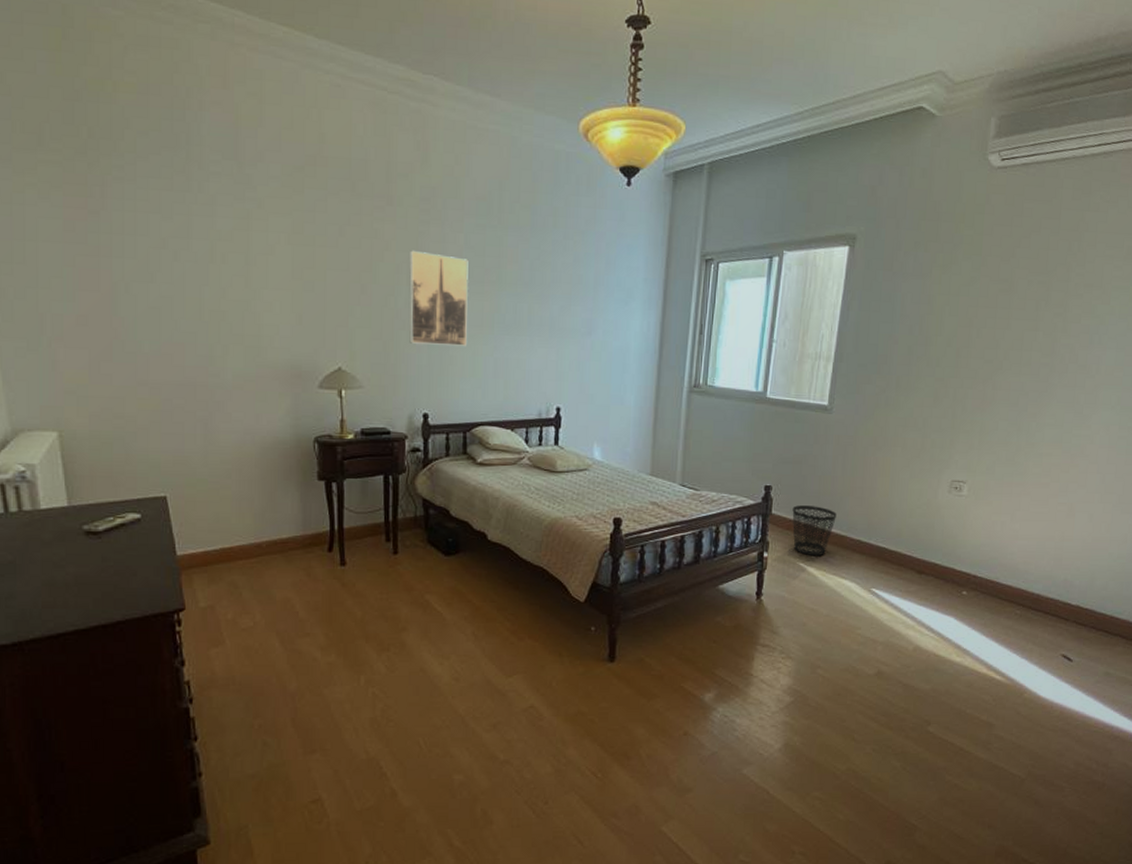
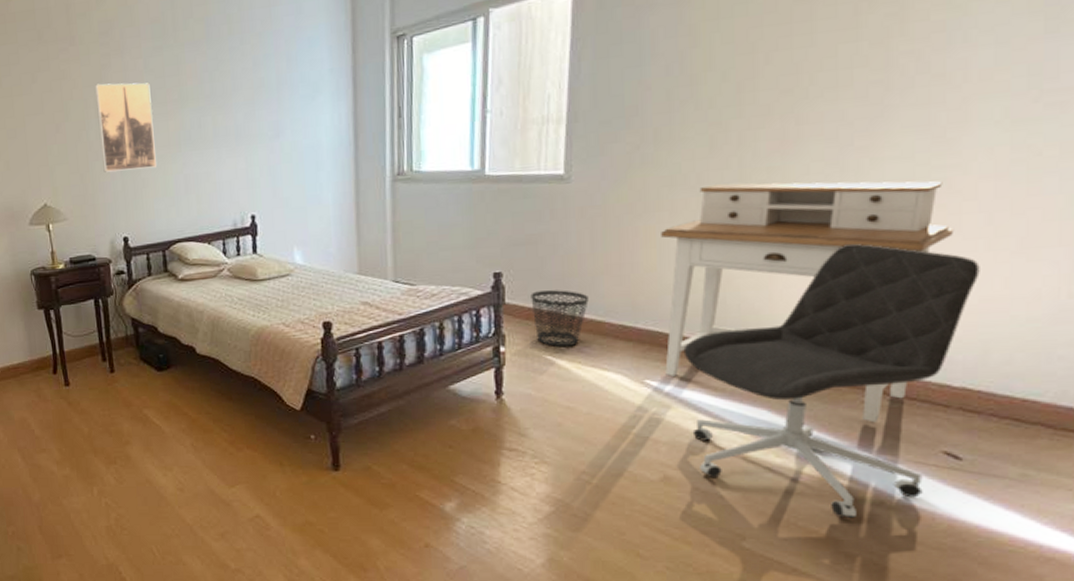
desk: none [887,428,1082,631] -> present [661,181,954,423]
office chair: none [901,489,1095,707] -> present [683,244,980,519]

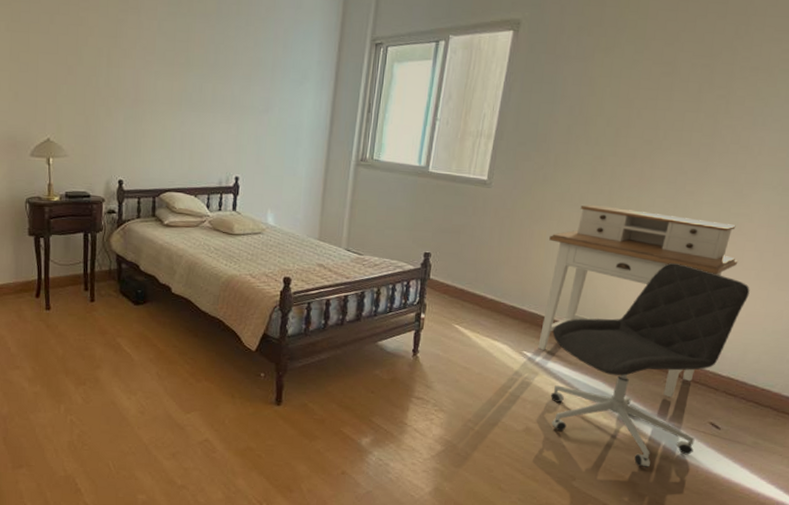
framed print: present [95,82,156,172] -> none [108,36,161,121]
wastebasket: present [531,290,589,347] -> none [449,272,492,319]

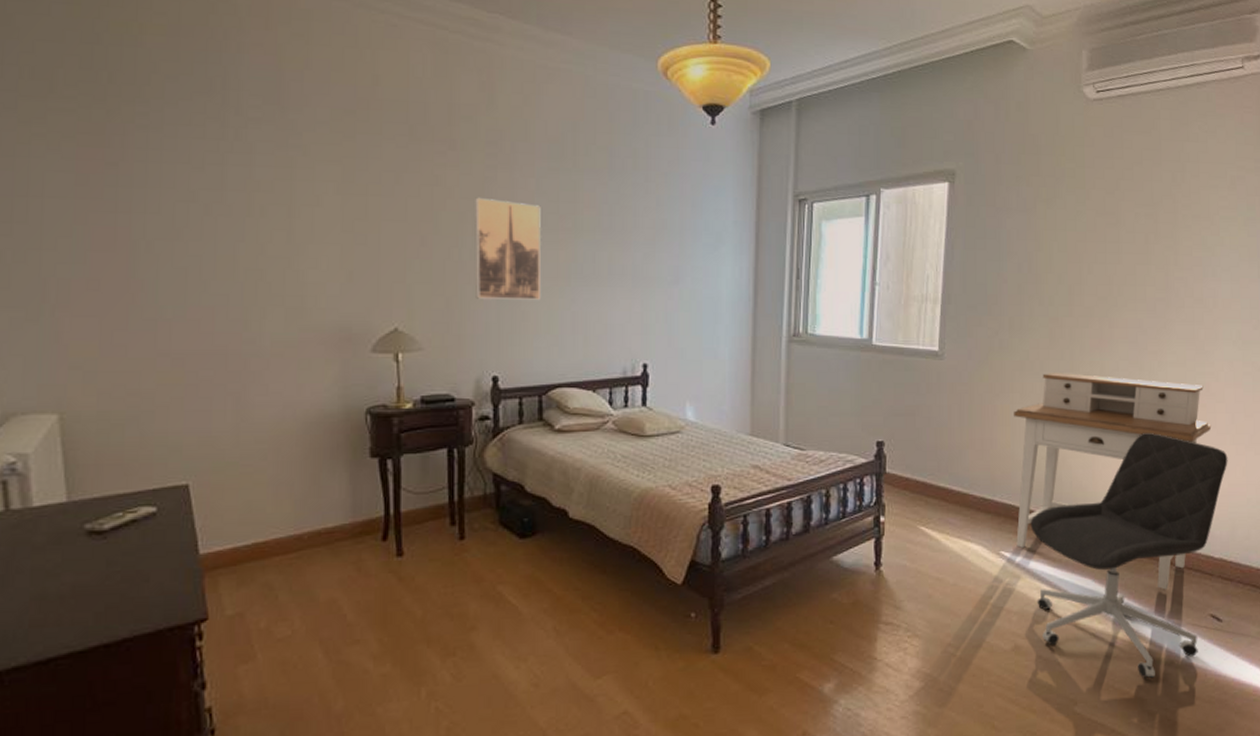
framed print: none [108,36,161,121] -> present [474,197,541,300]

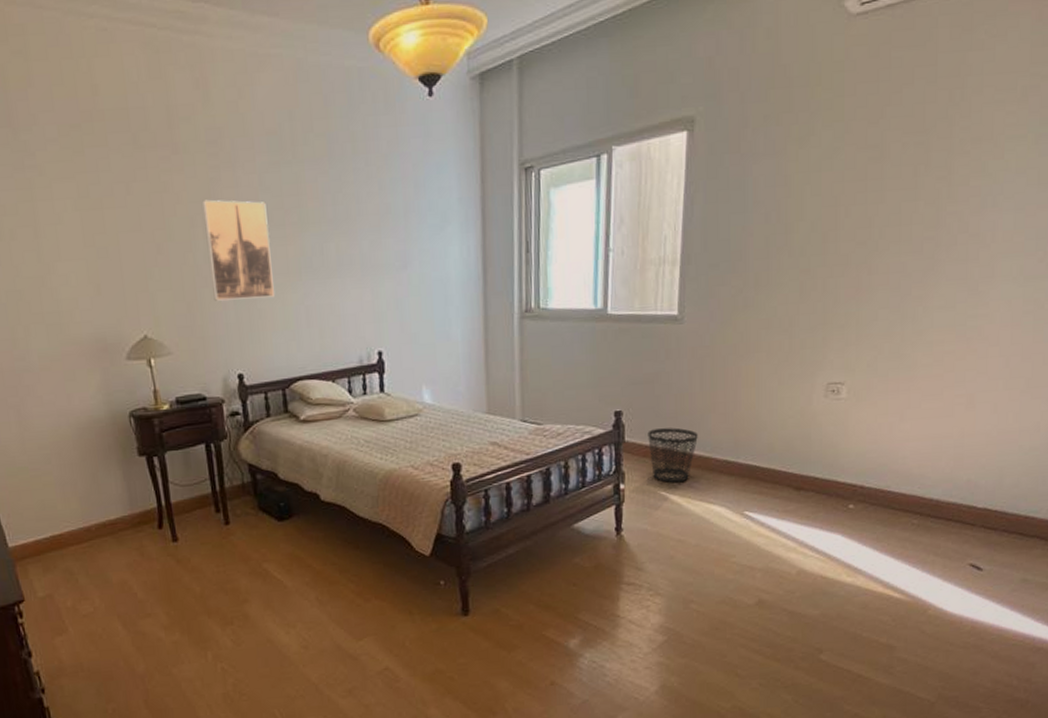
wastebasket: none [908,461,956,518] -> present [647,427,698,483]
desk: present [1014,371,1212,590] -> none [759,327,982,542]
office chair: present [1030,433,1228,679] -> none [776,383,999,627]

